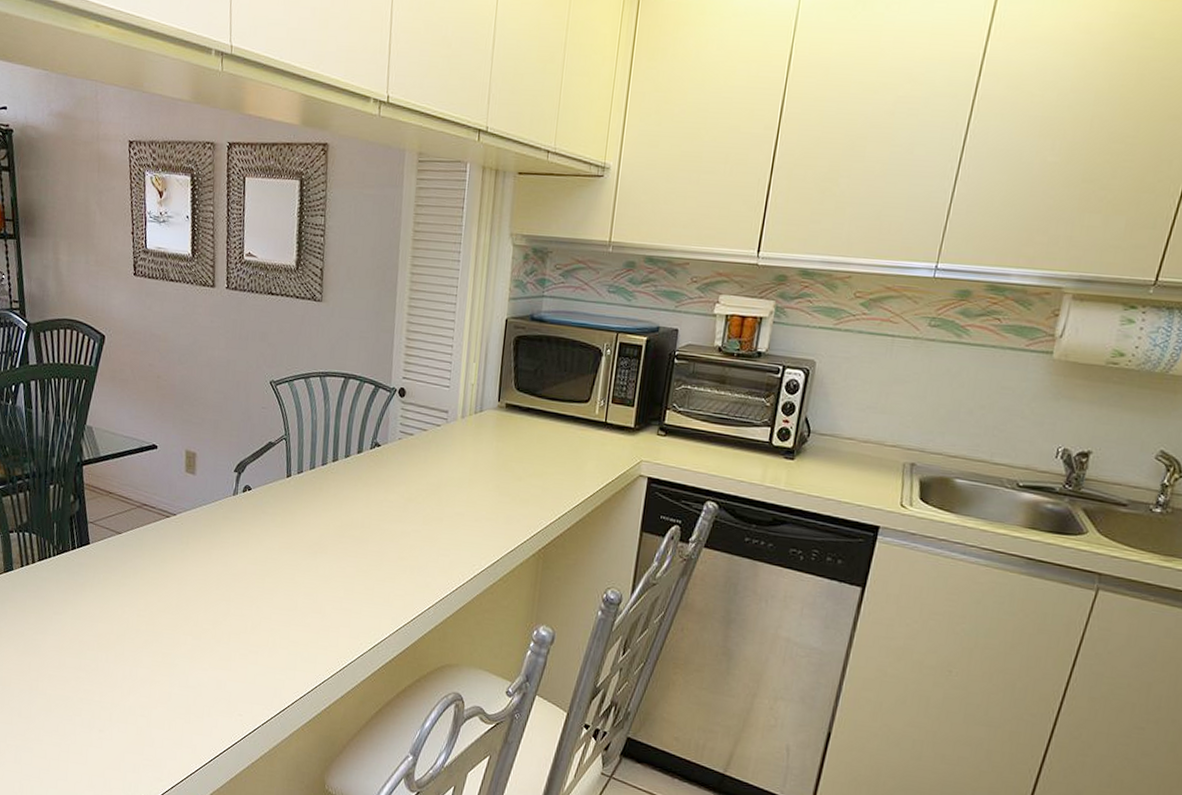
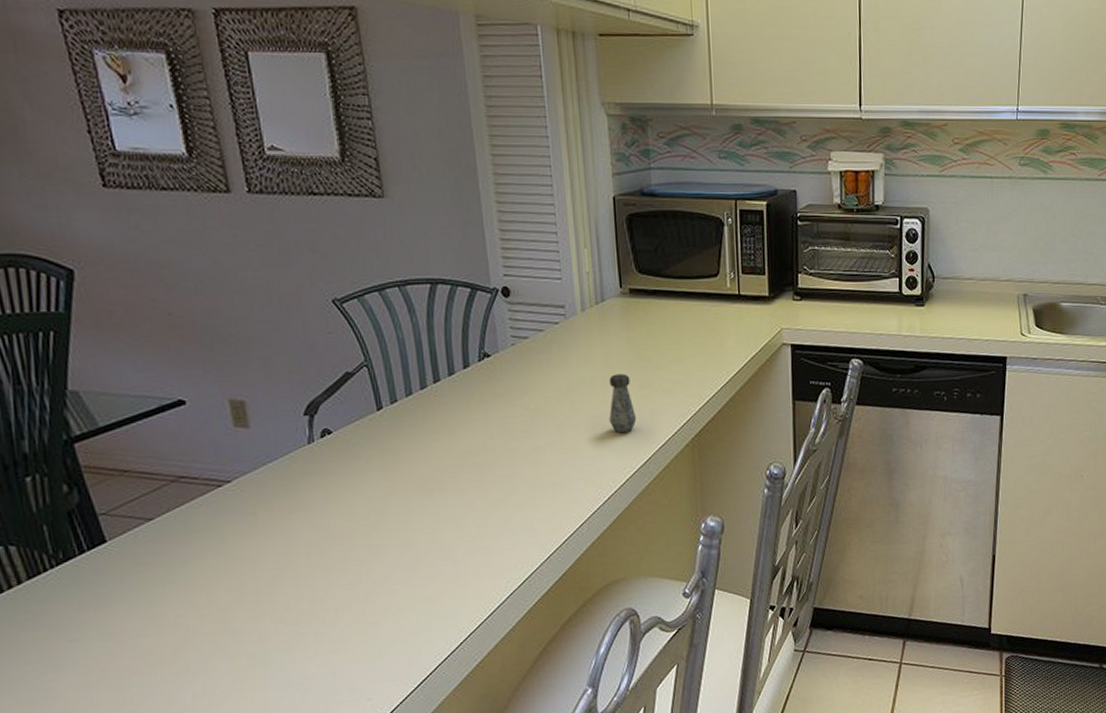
salt shaker: none [468,478,493,533] -> present [609,374,637,432]

